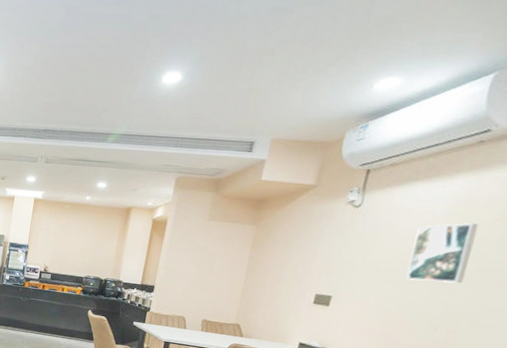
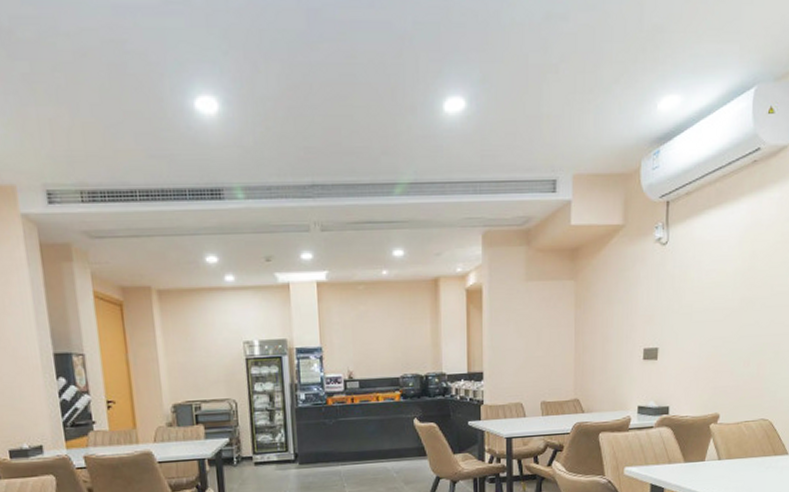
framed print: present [406,223,479,284] -> none [717,249,766,317]

